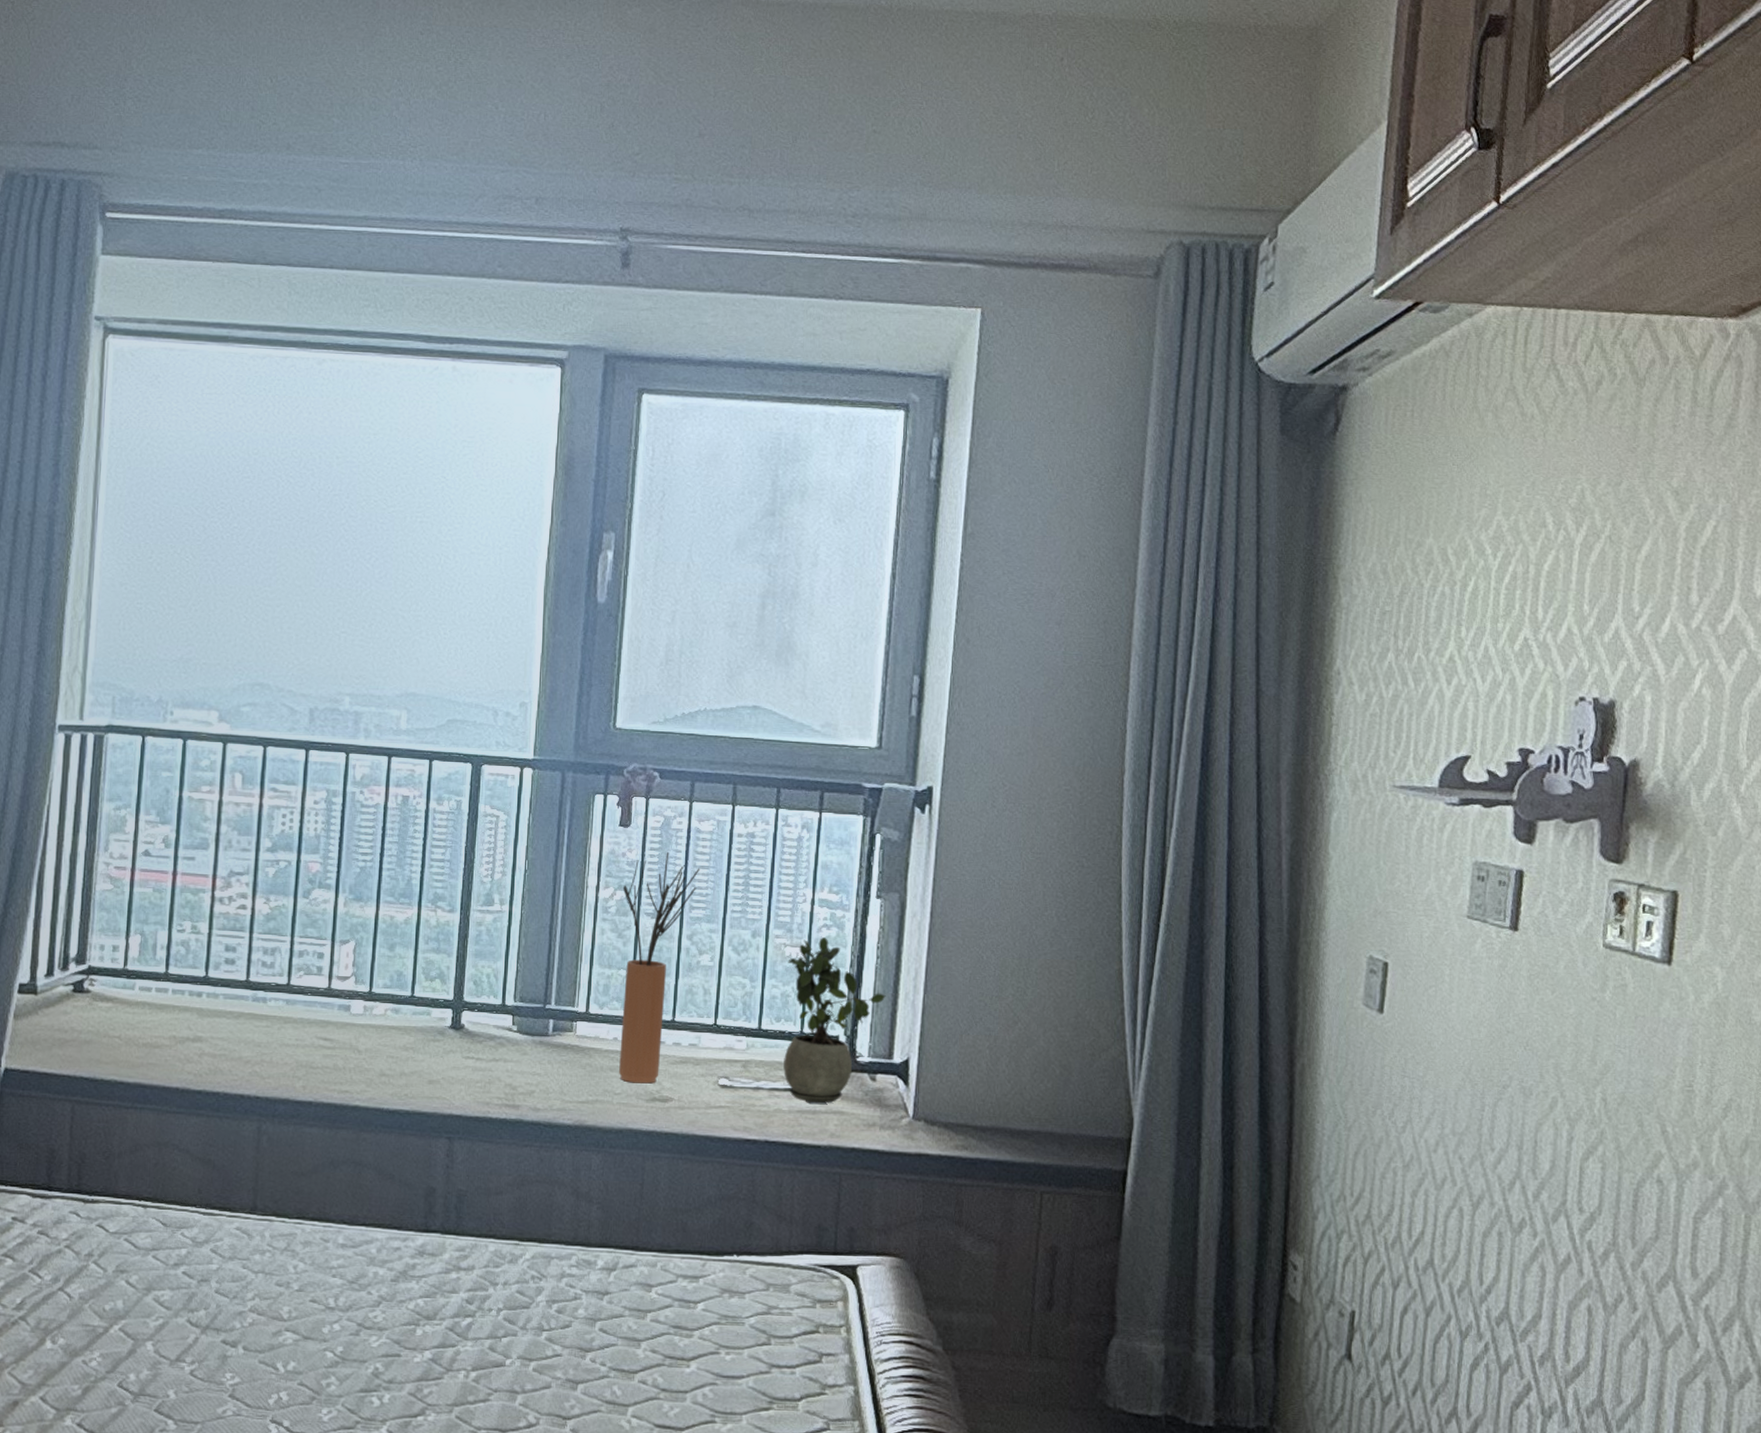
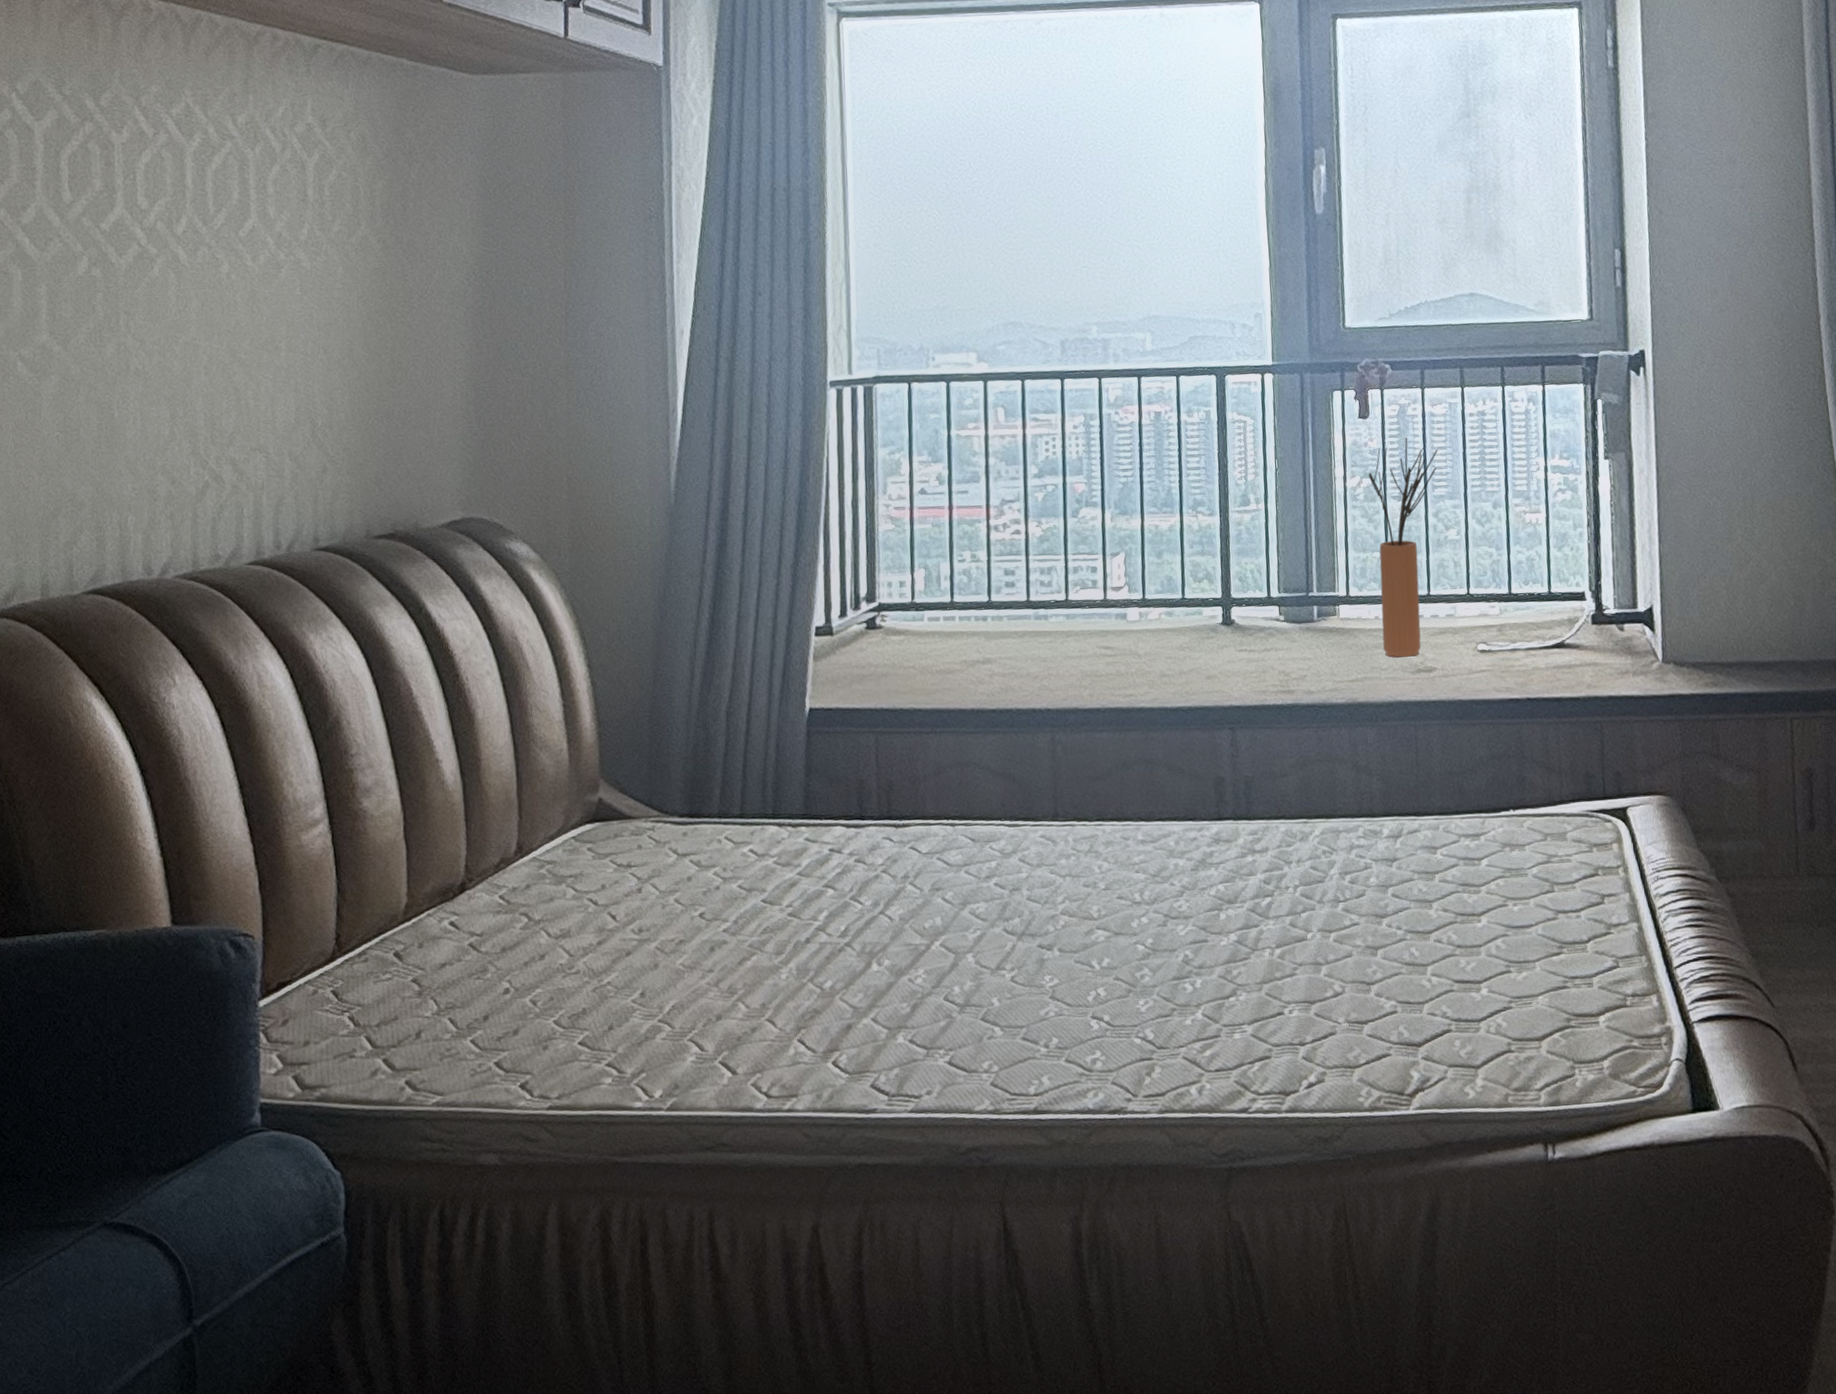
potted plant: present [783,937,886,1103] -> none [1529,501,1624,658]

